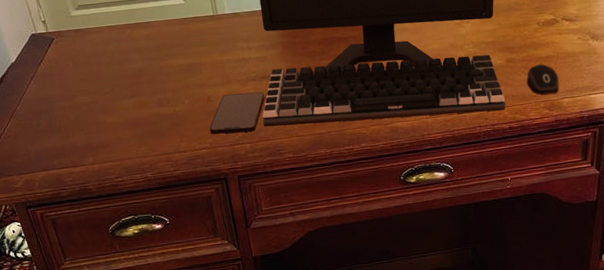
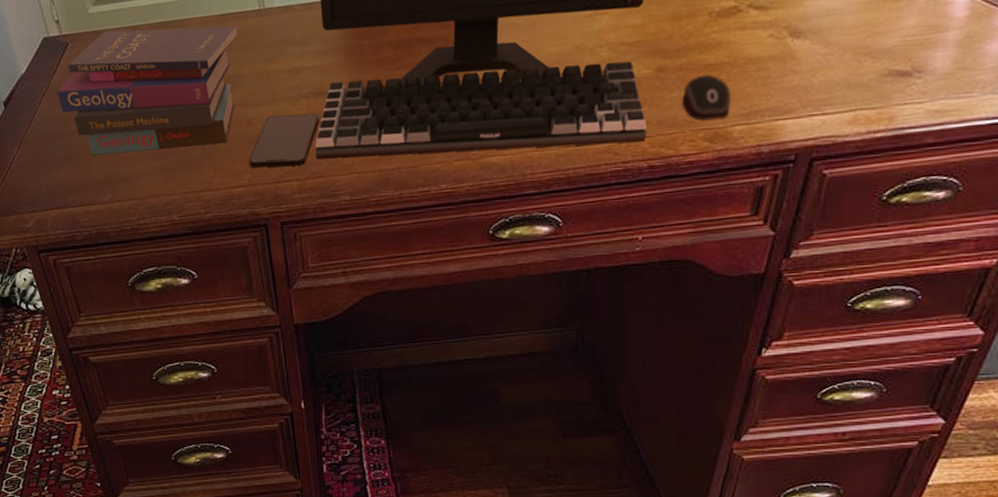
books: none [44,27,197,127] -> present [57,26,238,156]

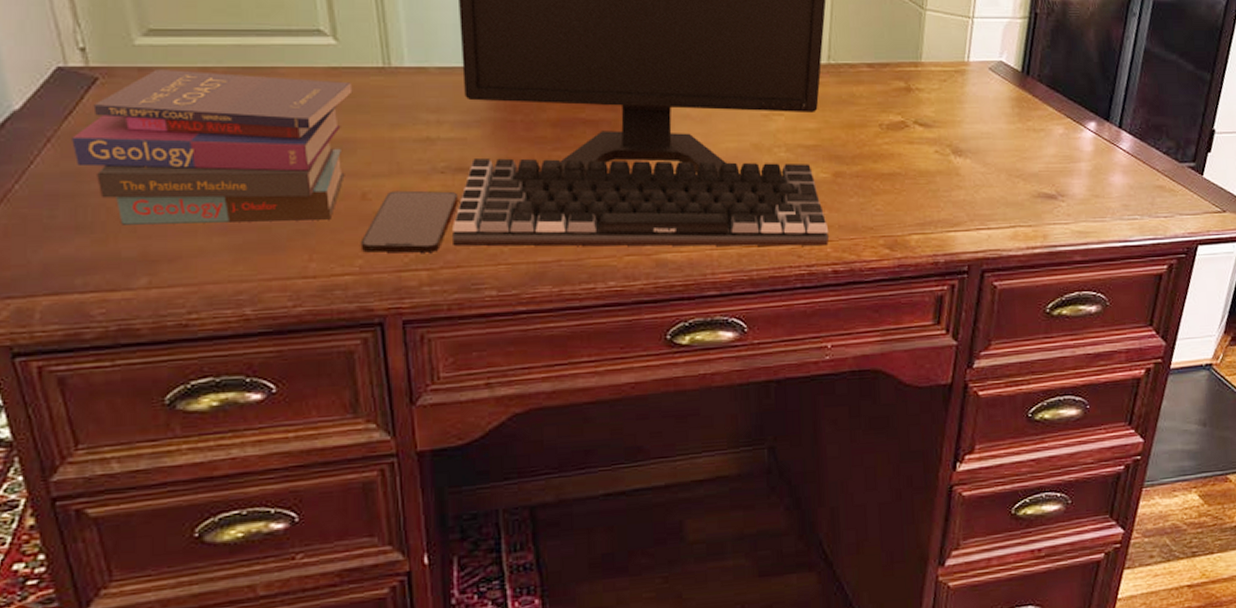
computer mouse: present [682,74,731,119] -> none [860,183,906,227]

